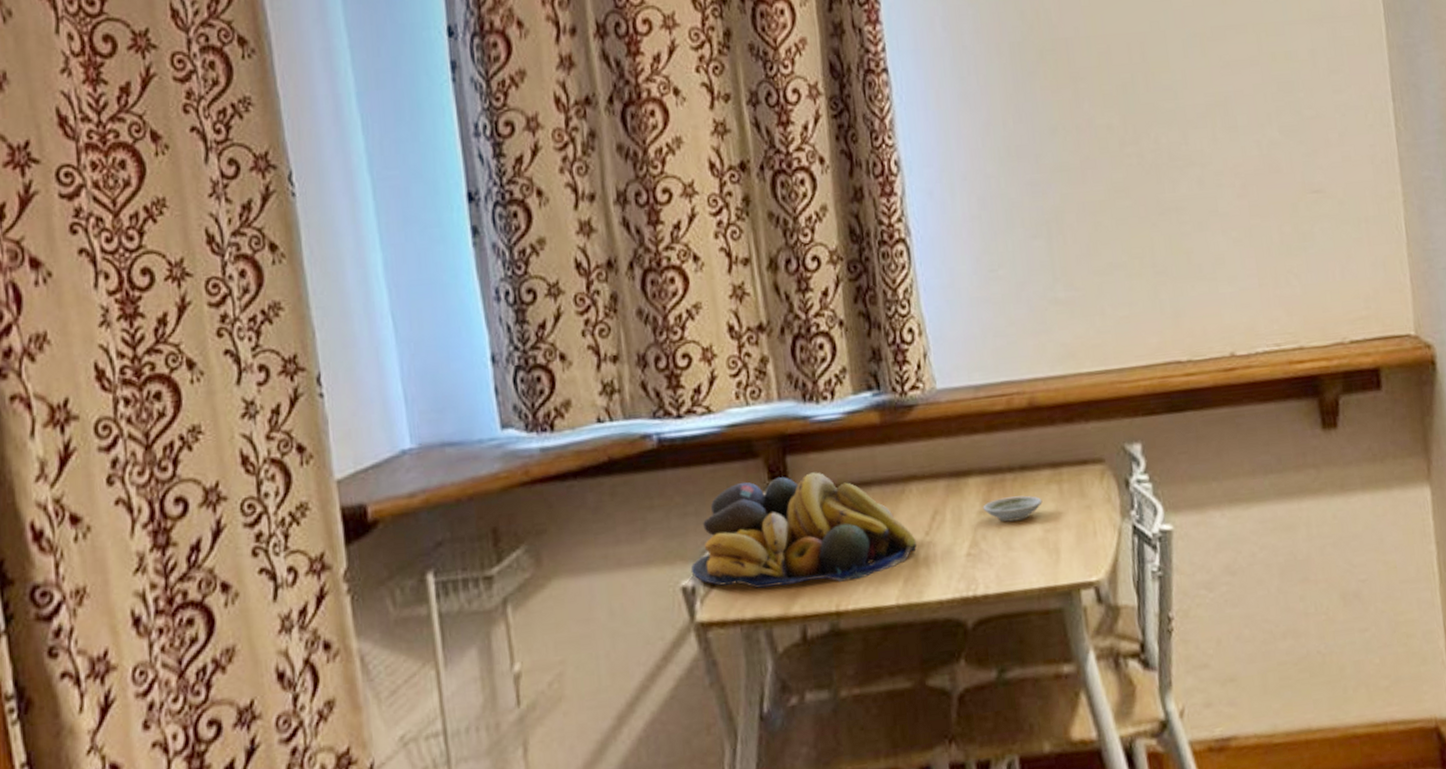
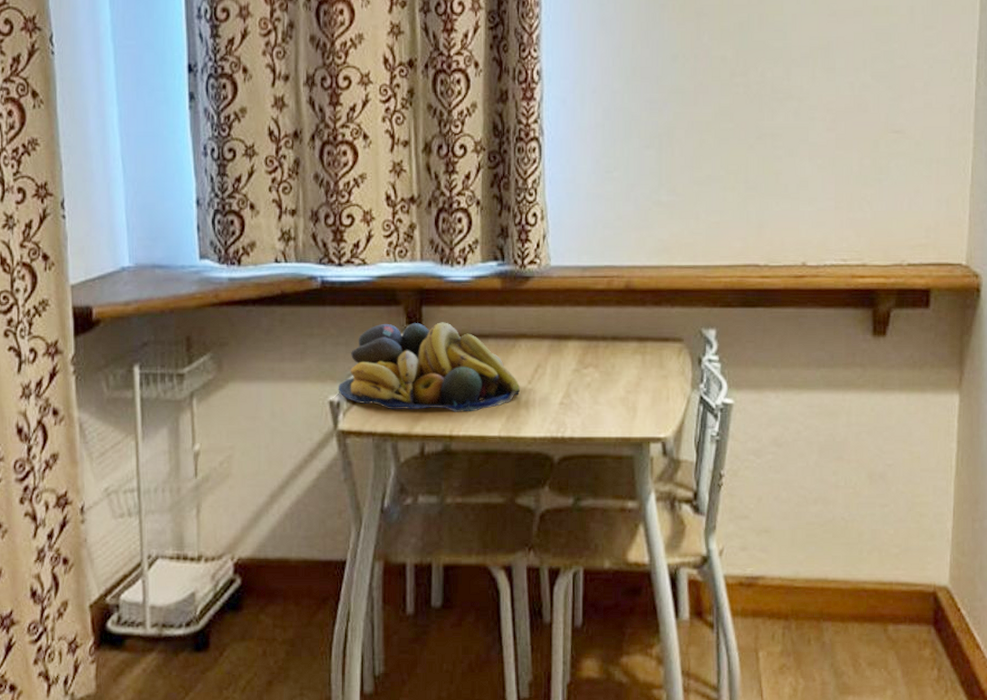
saucer: present [983,495,1043,522] -> none [577,361,627,381]

